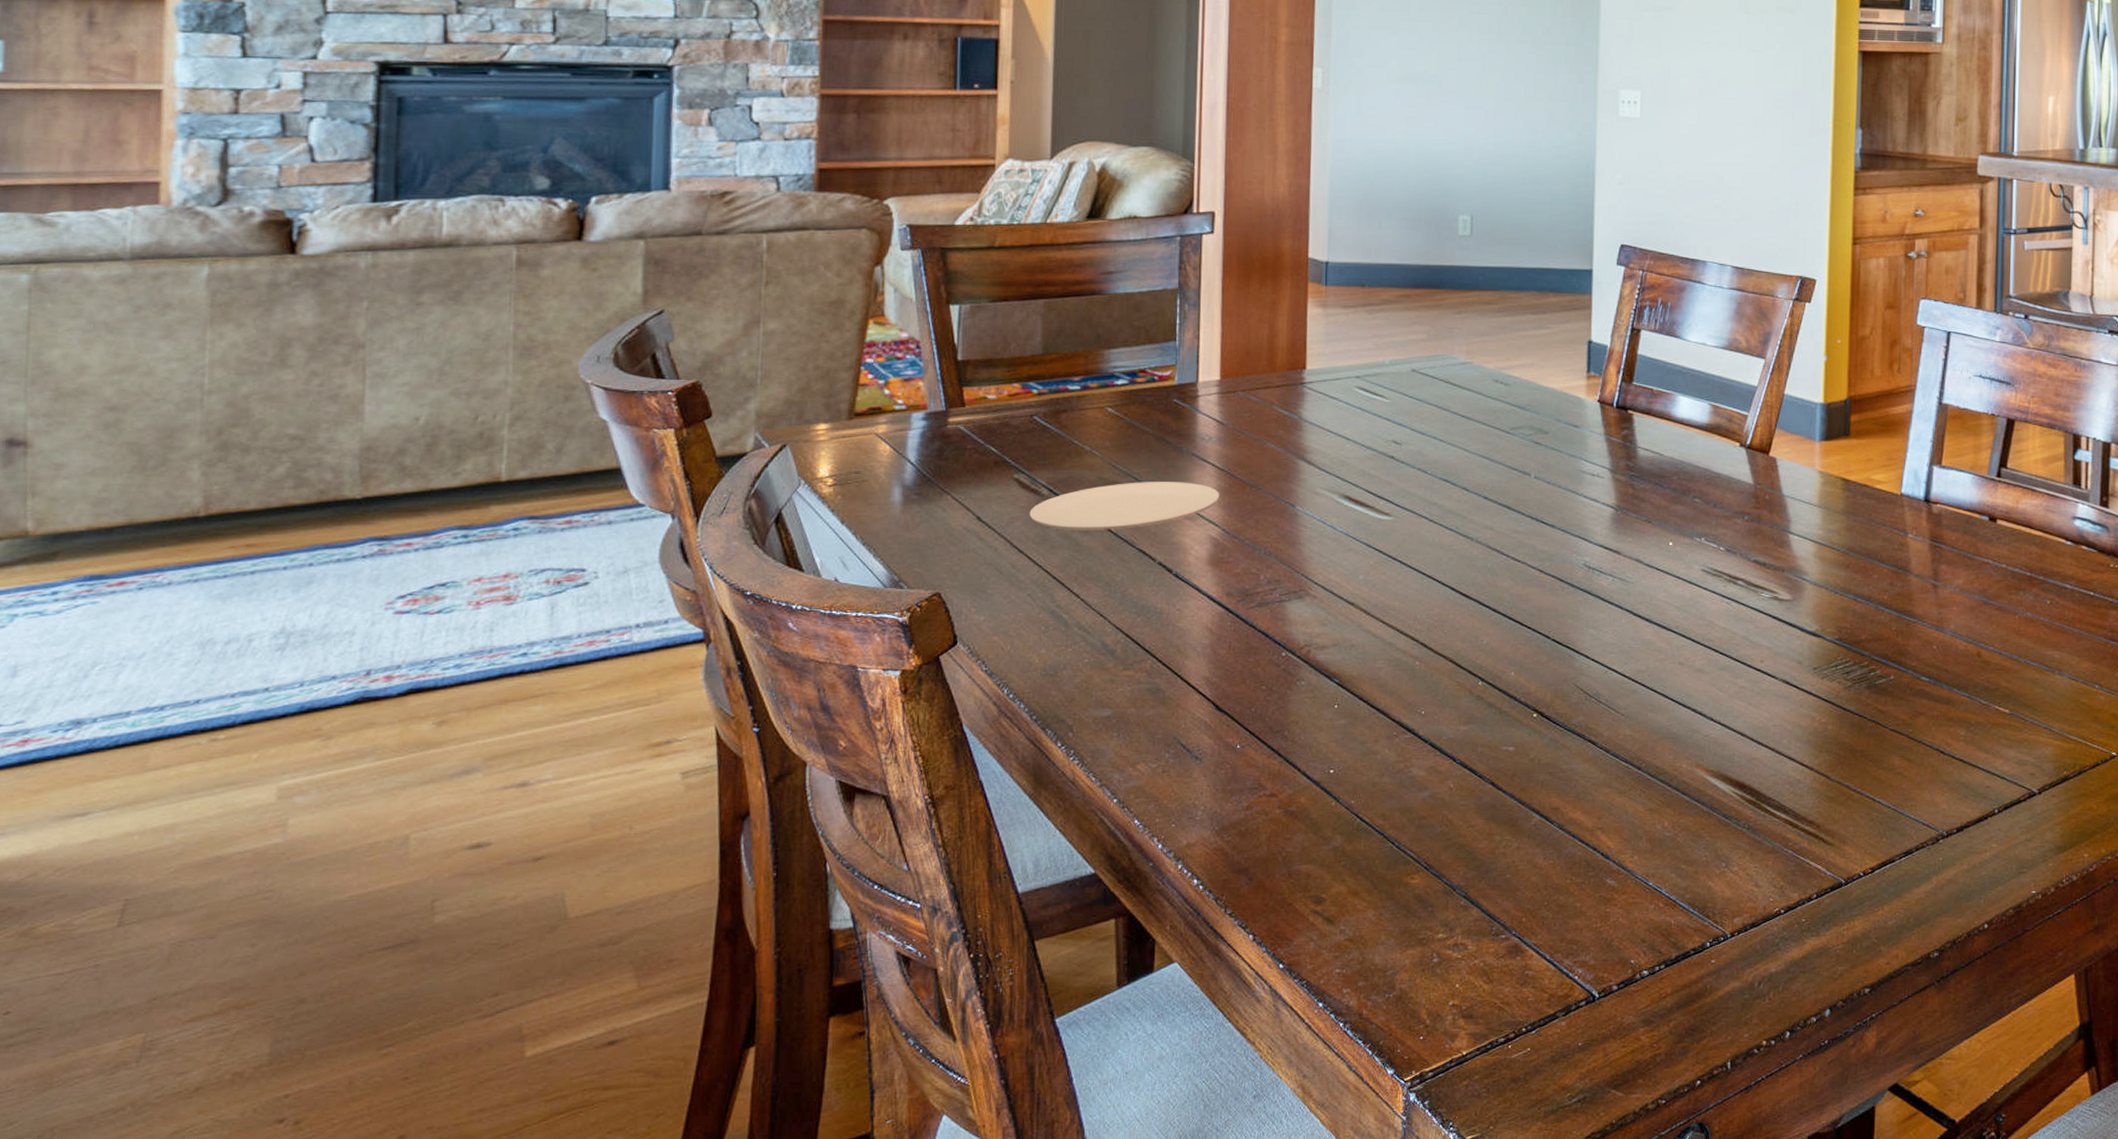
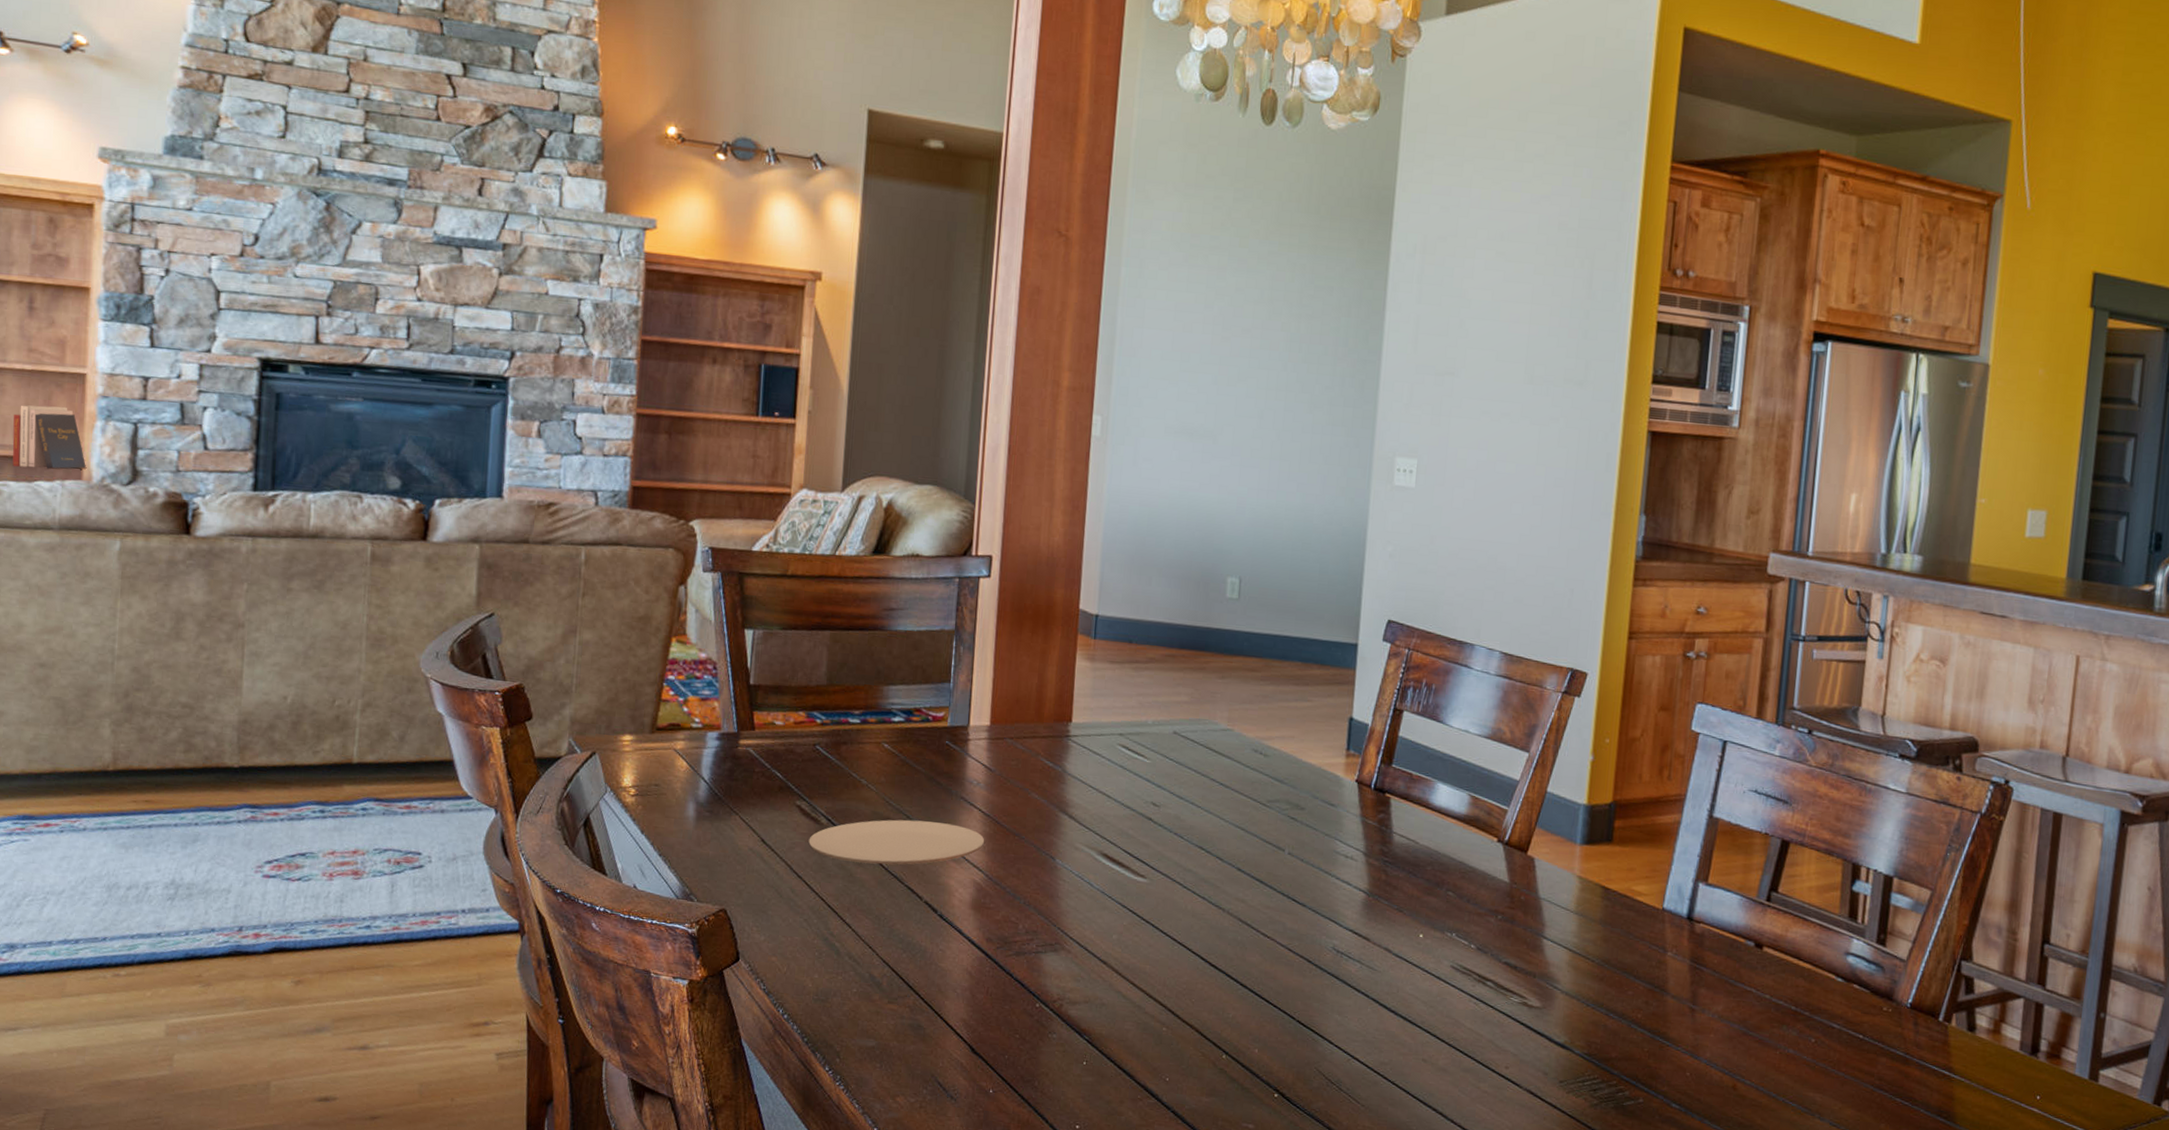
books: none [69,126,164,196] -> present [12,405,86,470]

